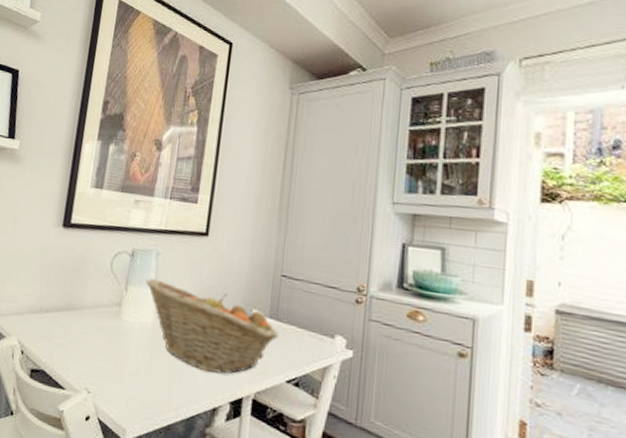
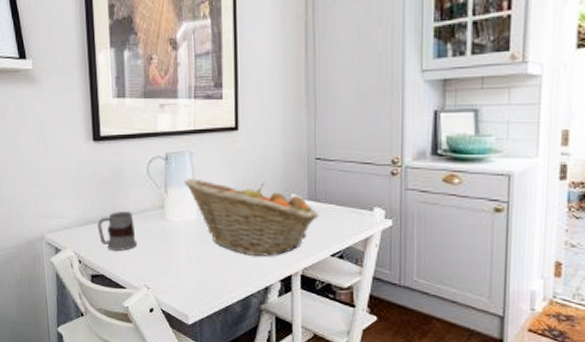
mug: none [48,303,88,347] -> present [97,212,138,252]

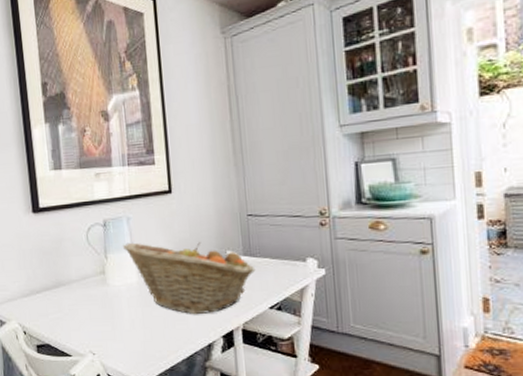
mug: present [97,212,138,252] -> none [40,280,81,320]

